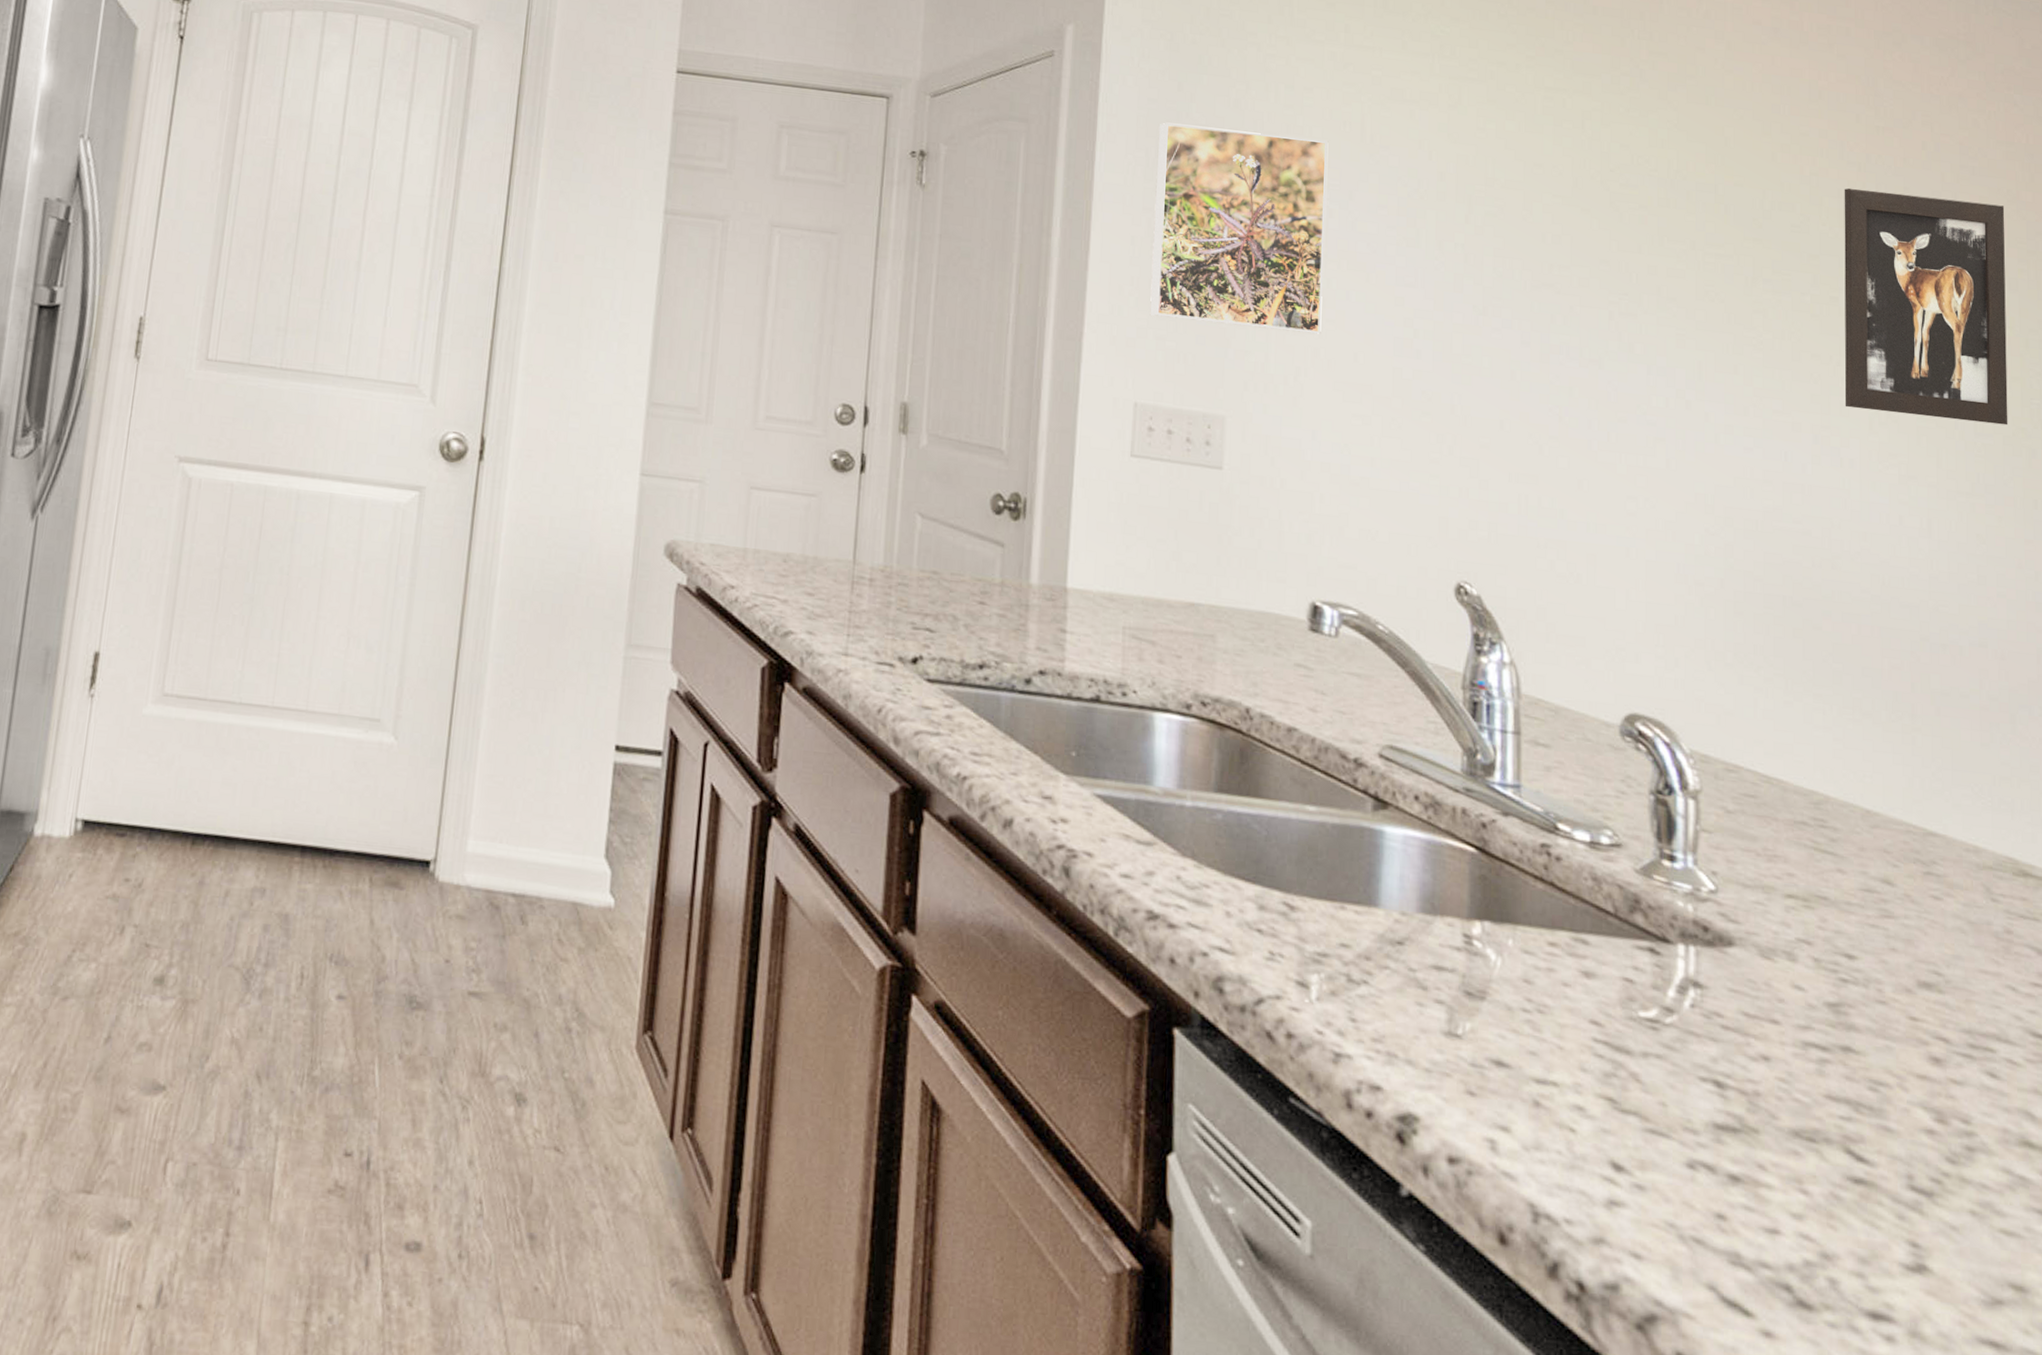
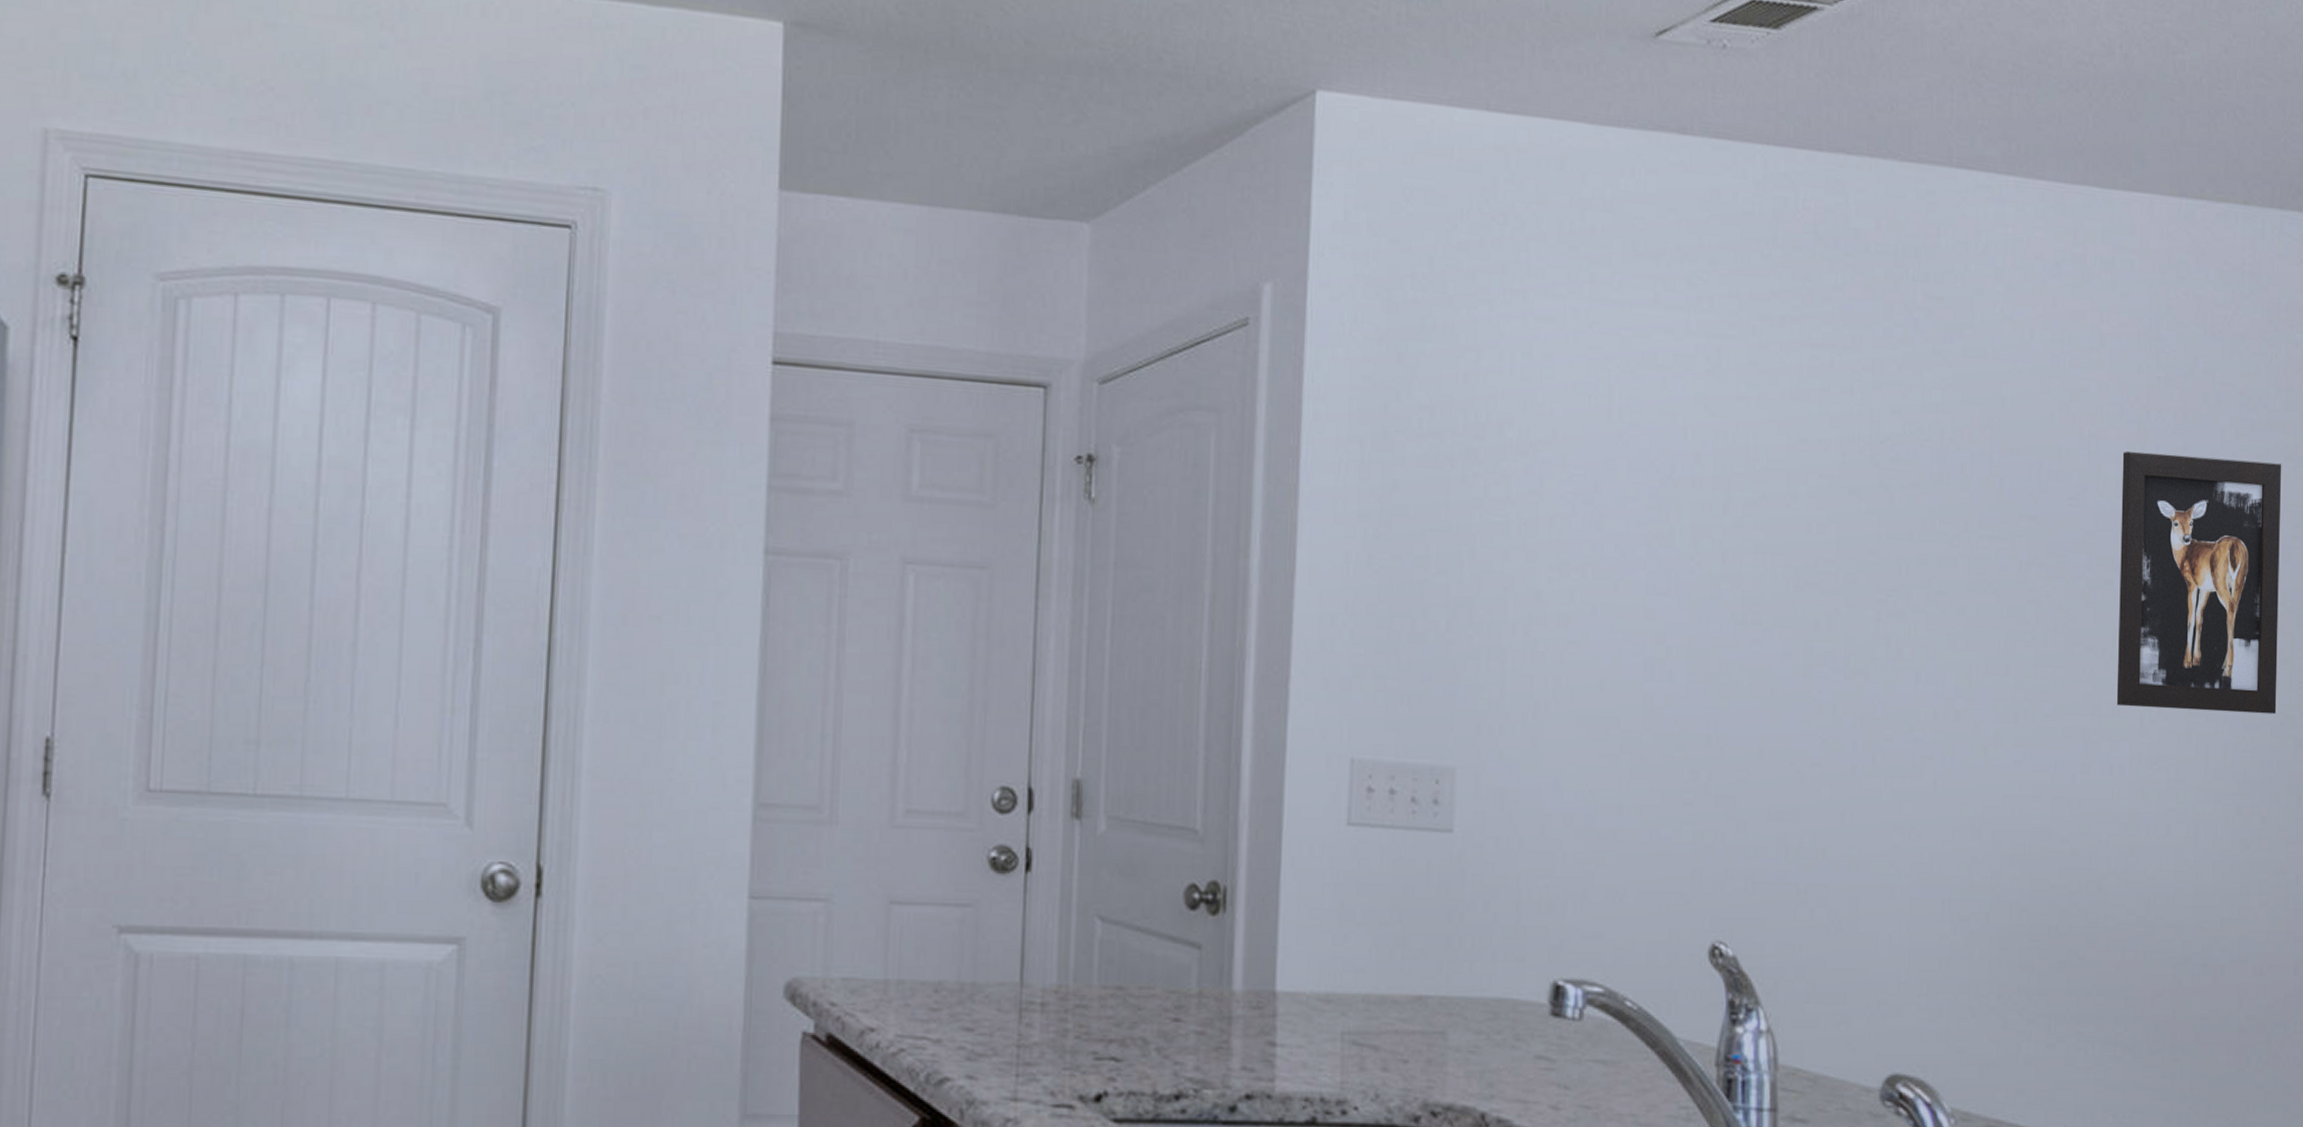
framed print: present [1150,122,1329,334] -> none [1367,405,1572,660]

